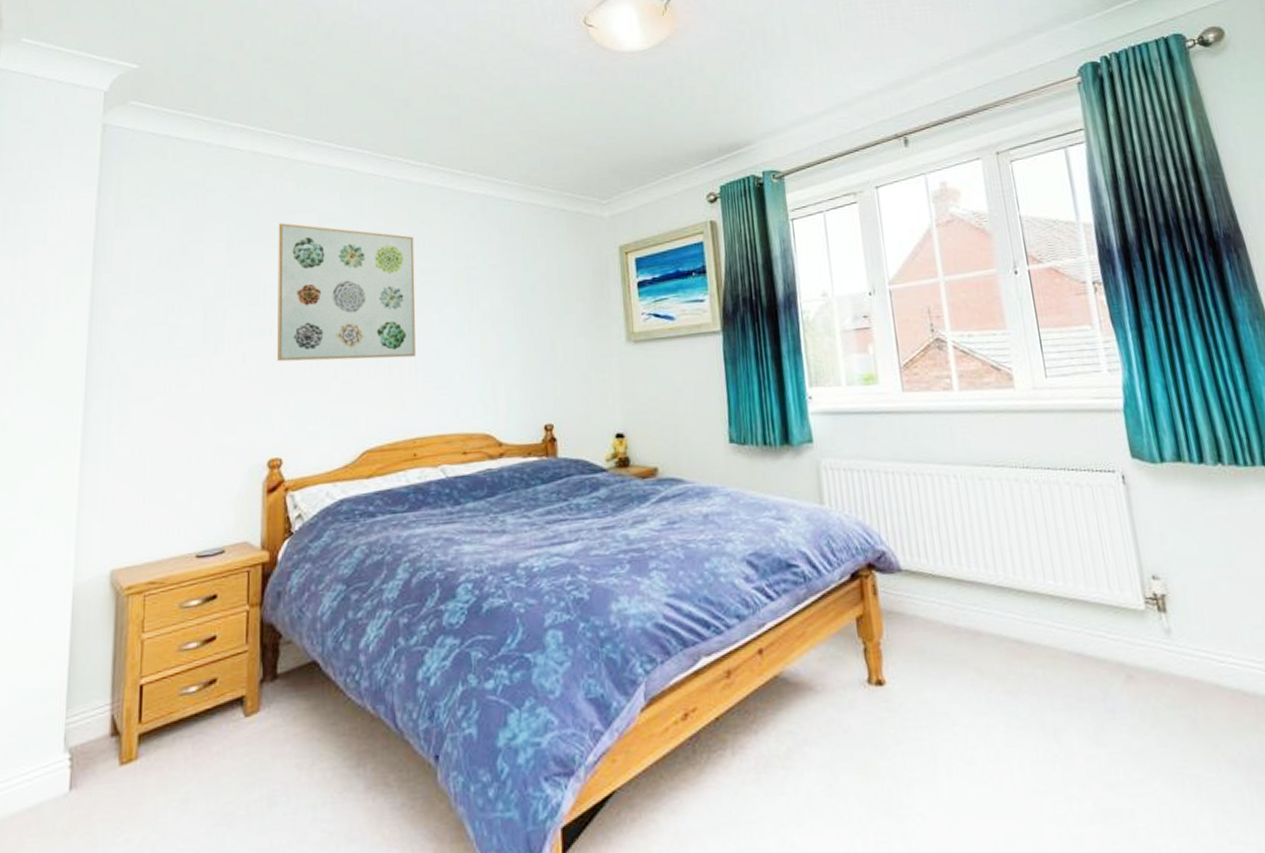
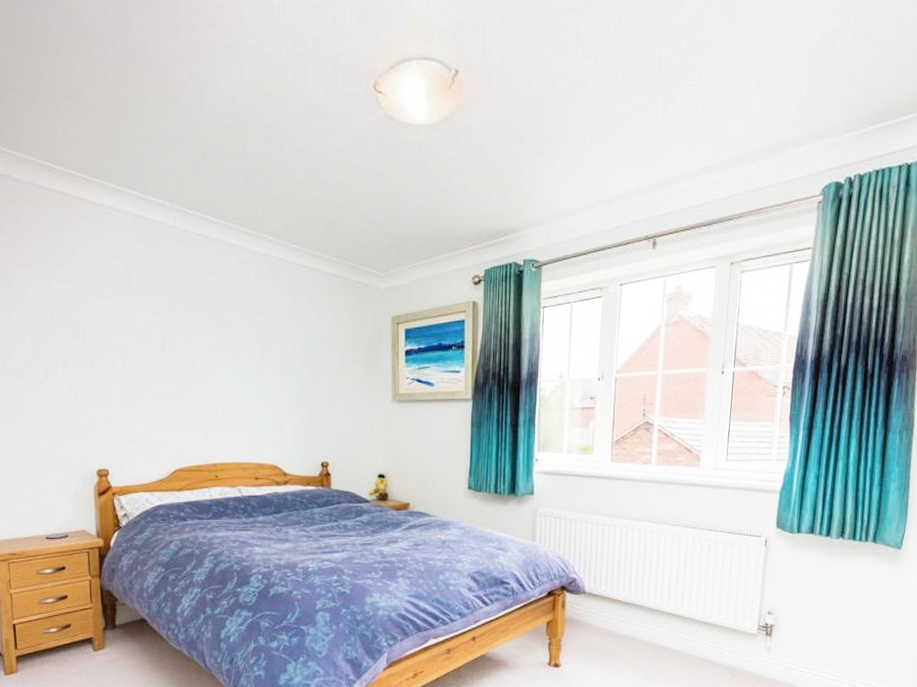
wall art: present [277,223,416,362] -> none [90,266,216,397]

